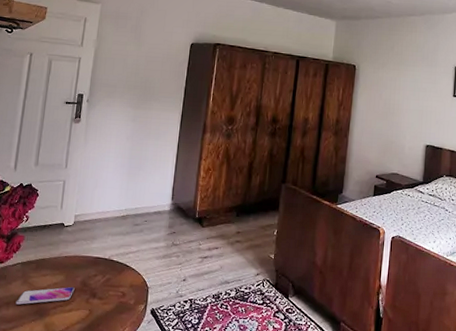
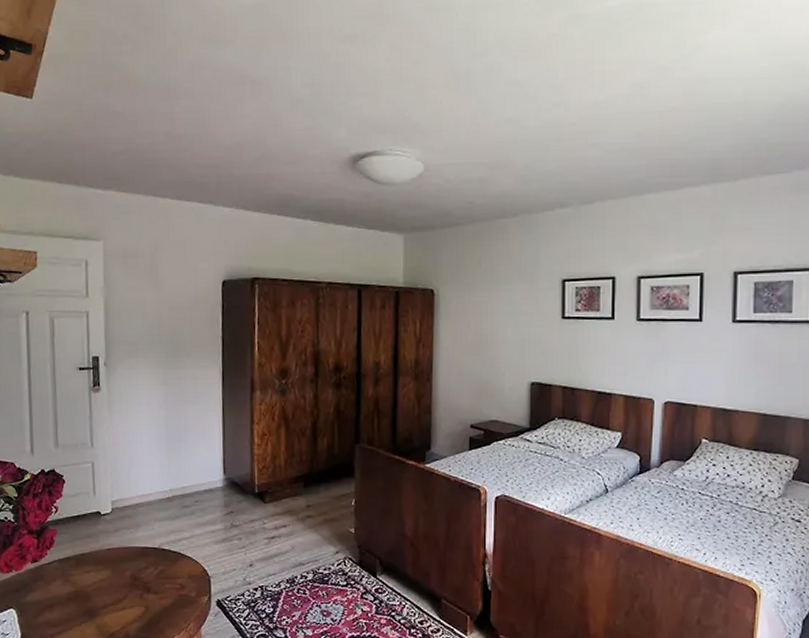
smartphone: present [15,286,75,305] -> none [59,582,125,606]

